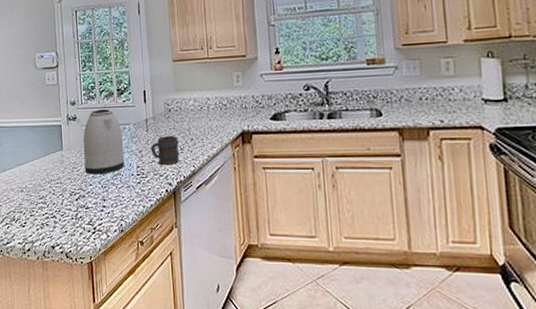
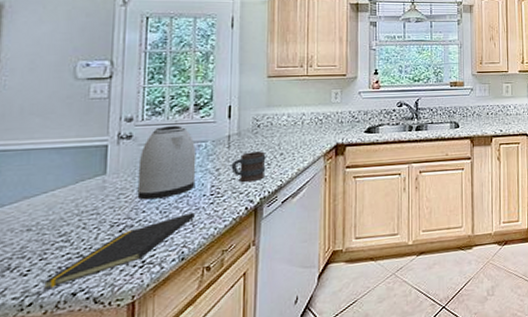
notepad: none [34,189,129,240] -> present [42,211,196,290]

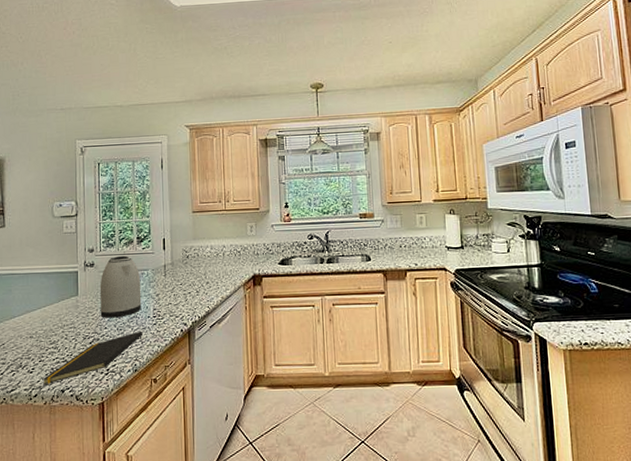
mug: present [231,151,266,183] -> none [168,280,196,308]

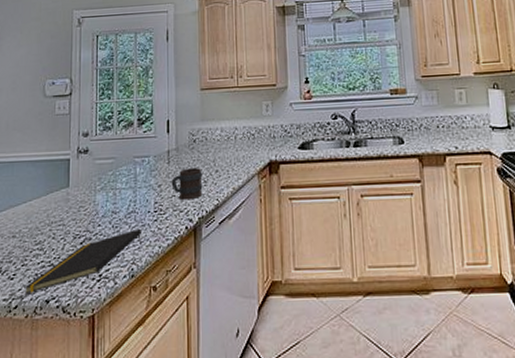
kettle: present [100,256,142,318] -> none [93,141,141,214]
mug: none [168,280,196,308] -> present [171,168,203,201]

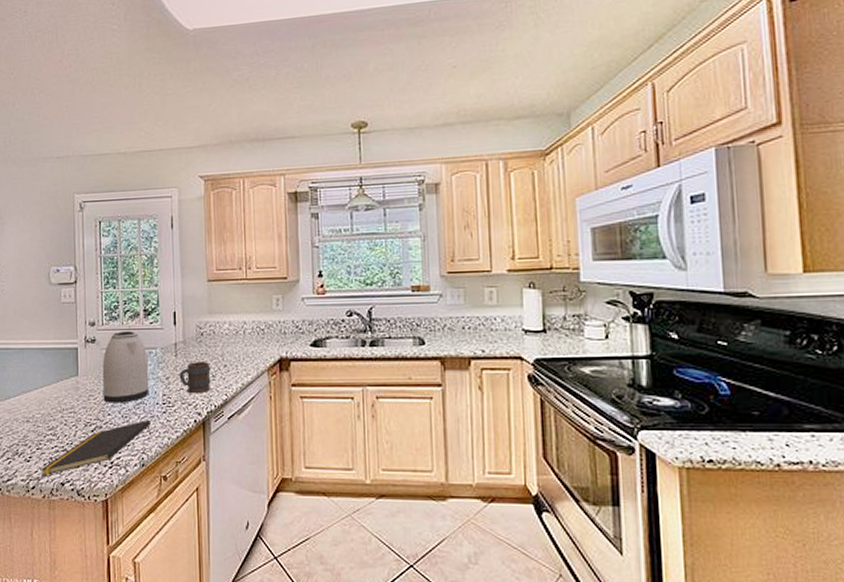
kettle: none [93,141,141,214] -> present [102,331,149,403]

